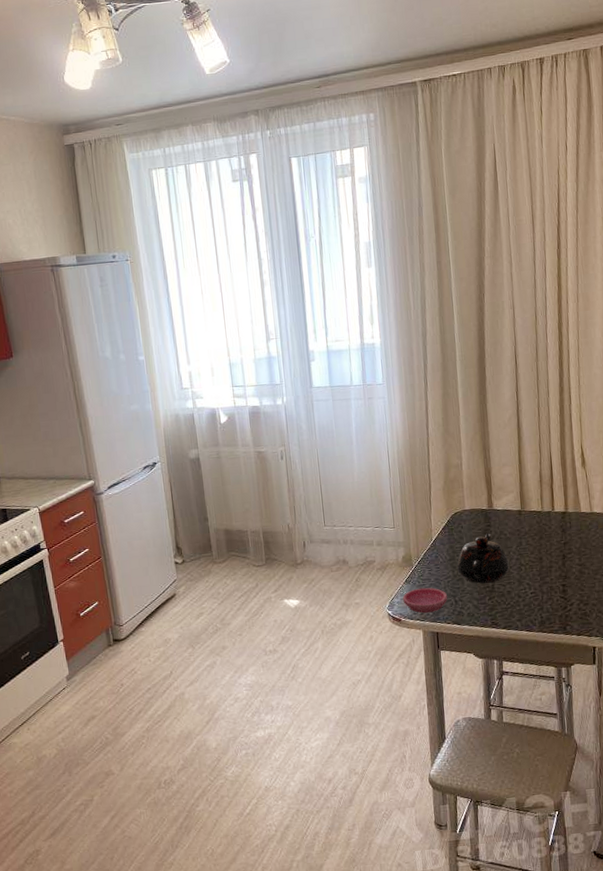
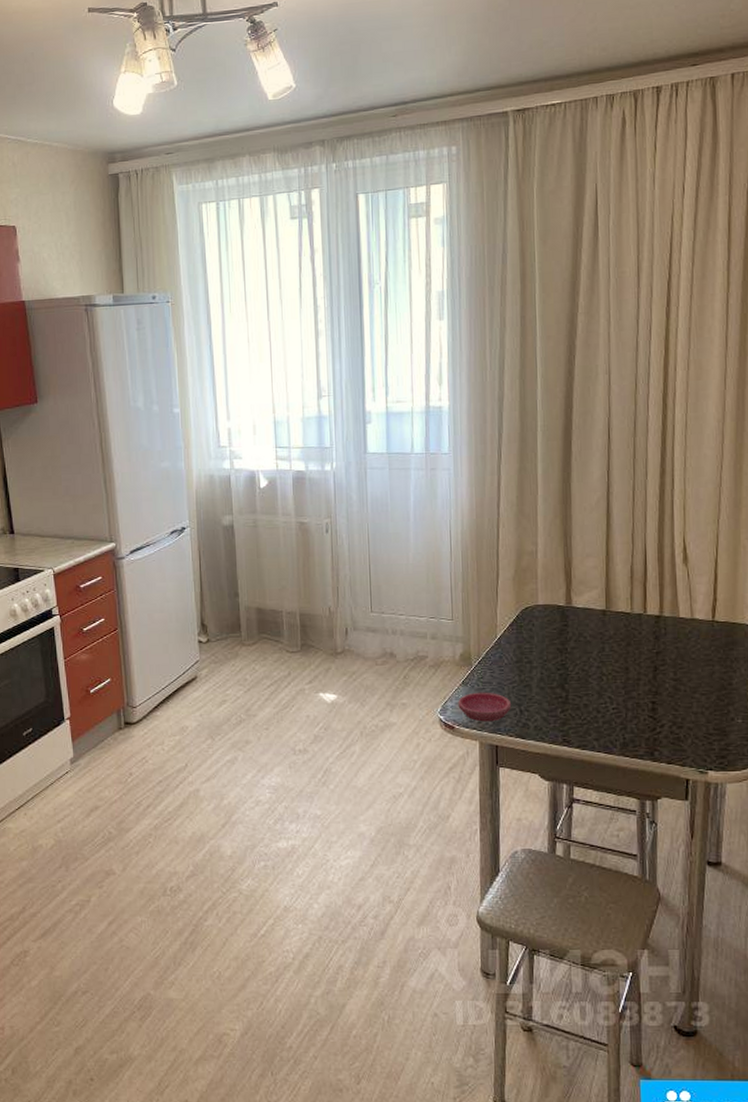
teapot: present [456,533,510,584] -> none [524,634,588,693]

